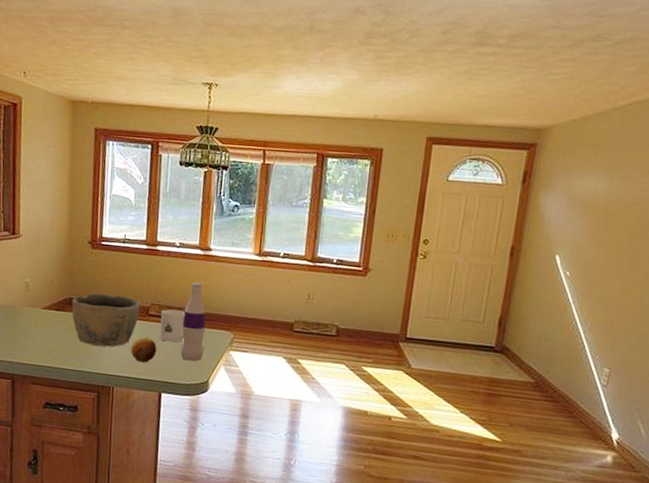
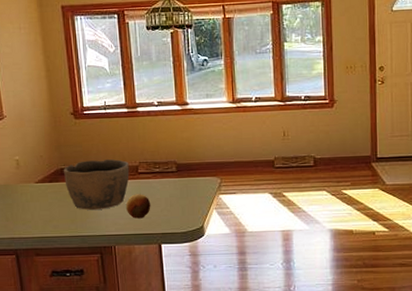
mug: present [159,309,185,343] -> none [150,164,175,196]
bottle: present [180,281,206,361] -> none [171,135,196,210]

